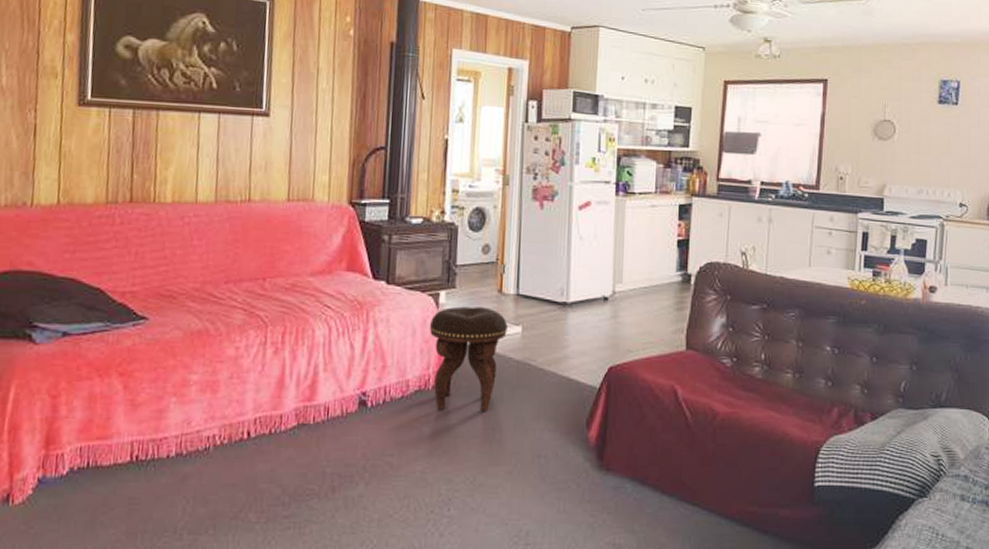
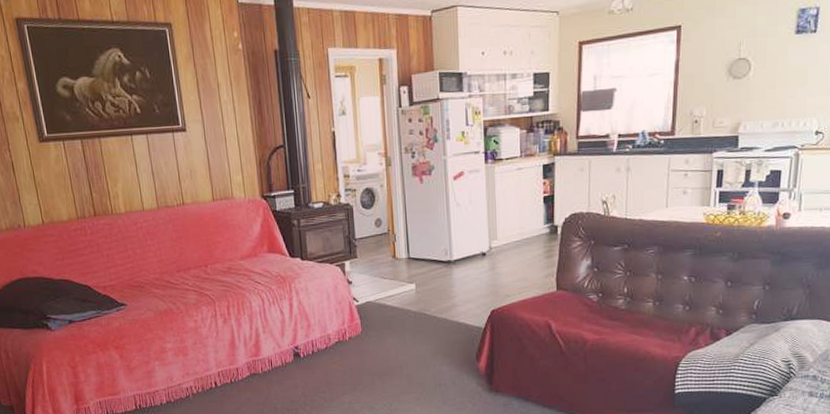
footstool: present [429,306,508,411] -> none [340,271,404,355]

